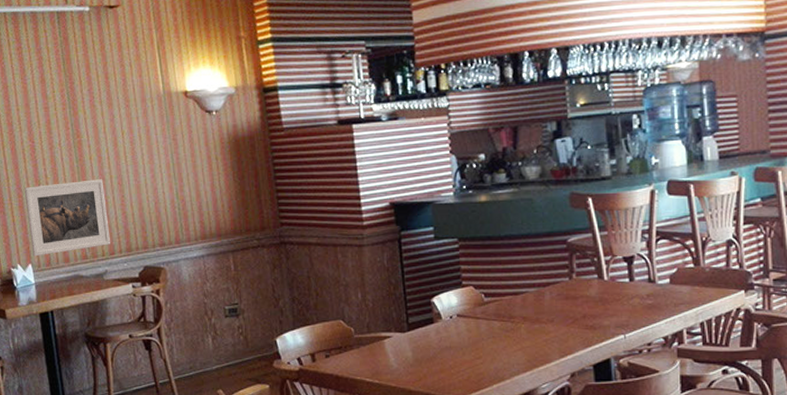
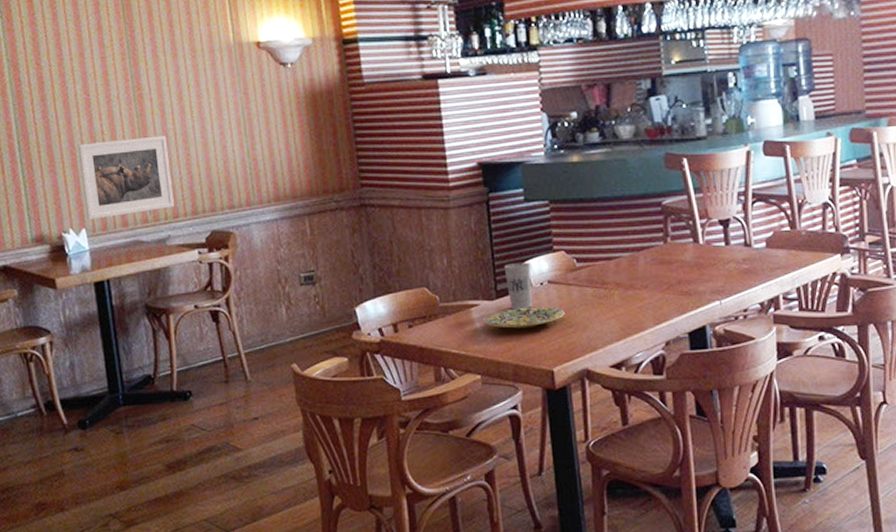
plate: none [395,339,474,360] -> present [482,307,566,329]
cup: none [415,297,443,342] -> present [504,262,533,310]

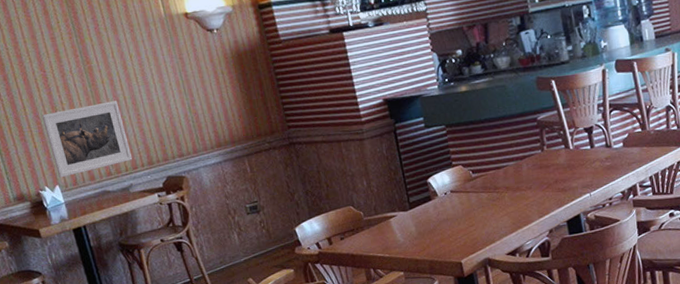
plate: present [482,307,566,329] -> none [400,211,467,233]
cup: present [504,262,533,310] -> none [414,177,440,217]

